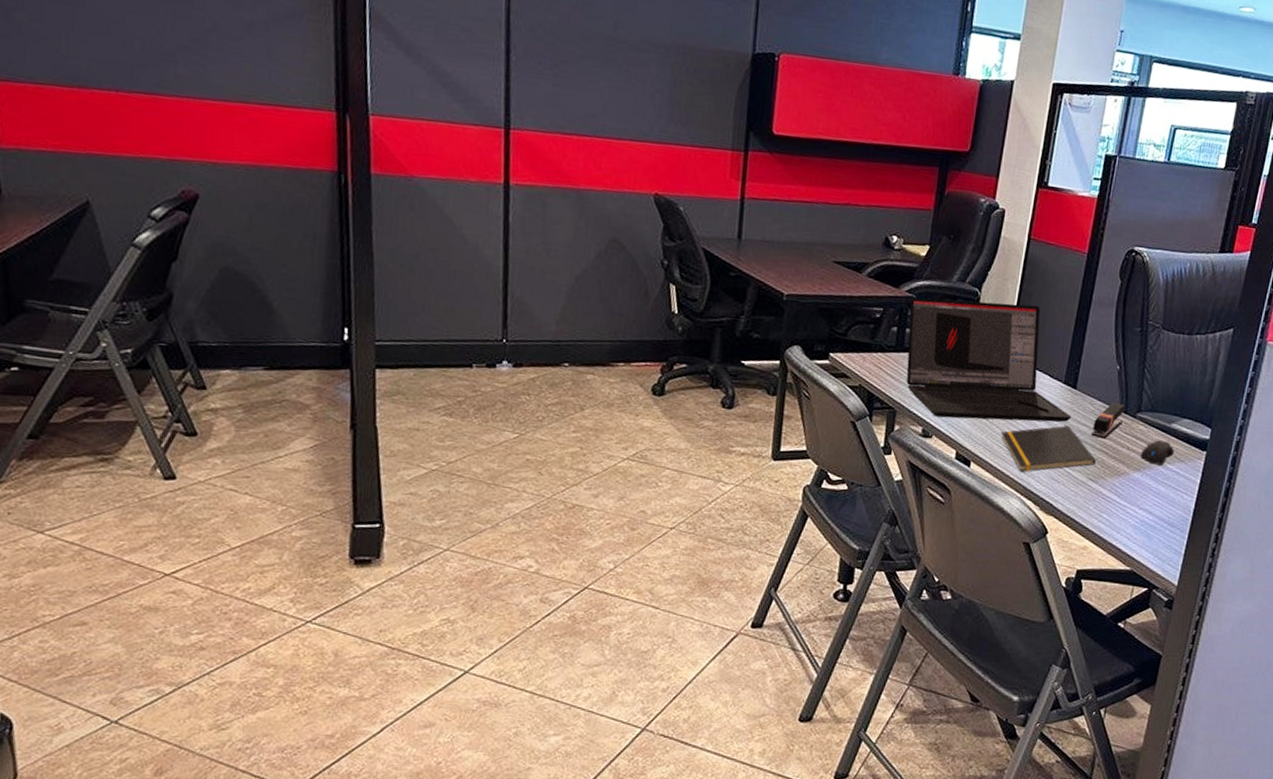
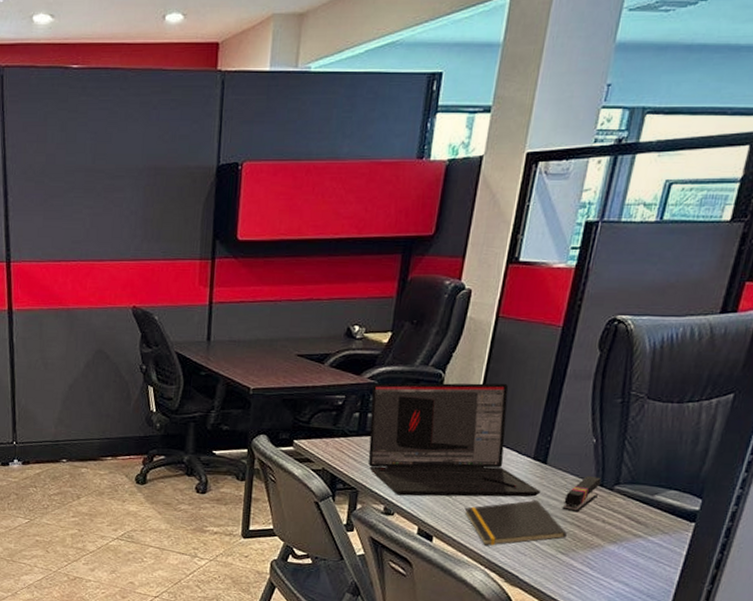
computer mouse: present [1140,440,1174,465] -> none [617,512,657,538]

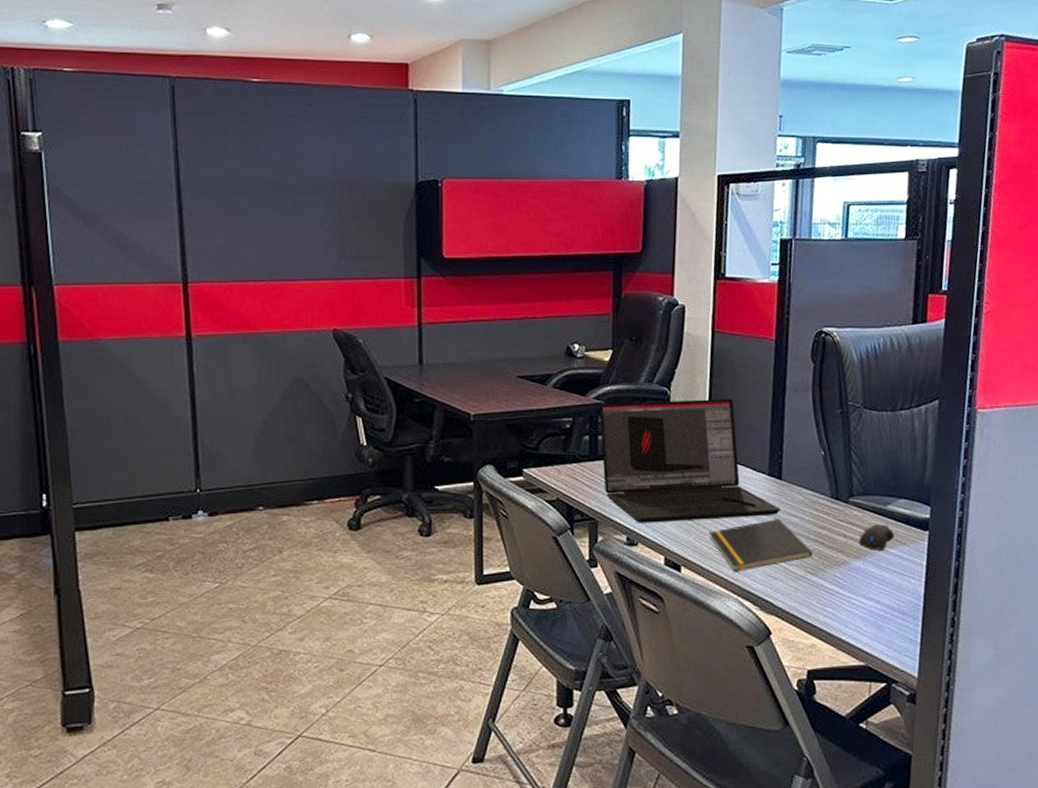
stapler: present [562,476,602,513] -> none [803,490,836,529]
computer mouse: none [617,512,657,538] -> present [858,524,894,550]

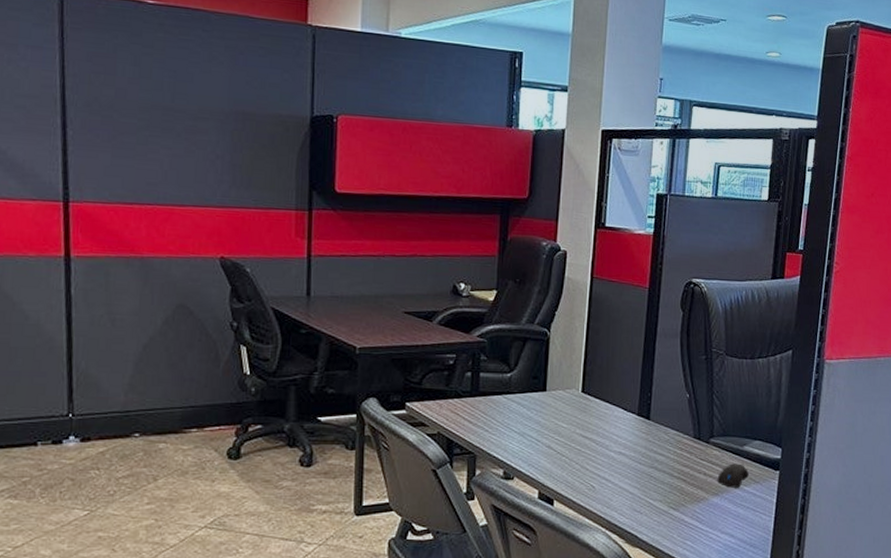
laptop: present [600,398,780,523] -> none [482,341,647,458]
notepad: present [709,518,812,572] -> none [581,456,675,506]

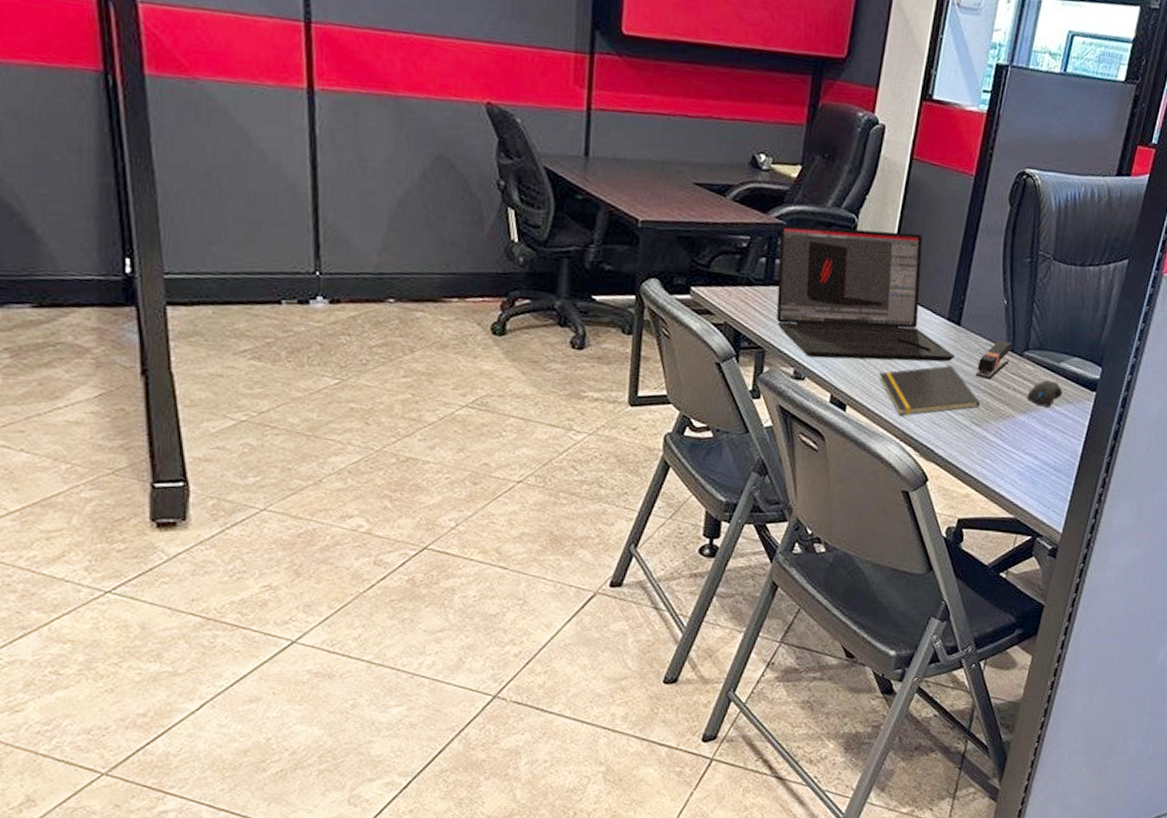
laptop: none [482,341,647,458] -> present [776,224,954,362]
notepad: none [581,456,675,506] -> present [879,365,980,416]
stapler: none [668,430,698,467] -> present [975,340,1012,380]

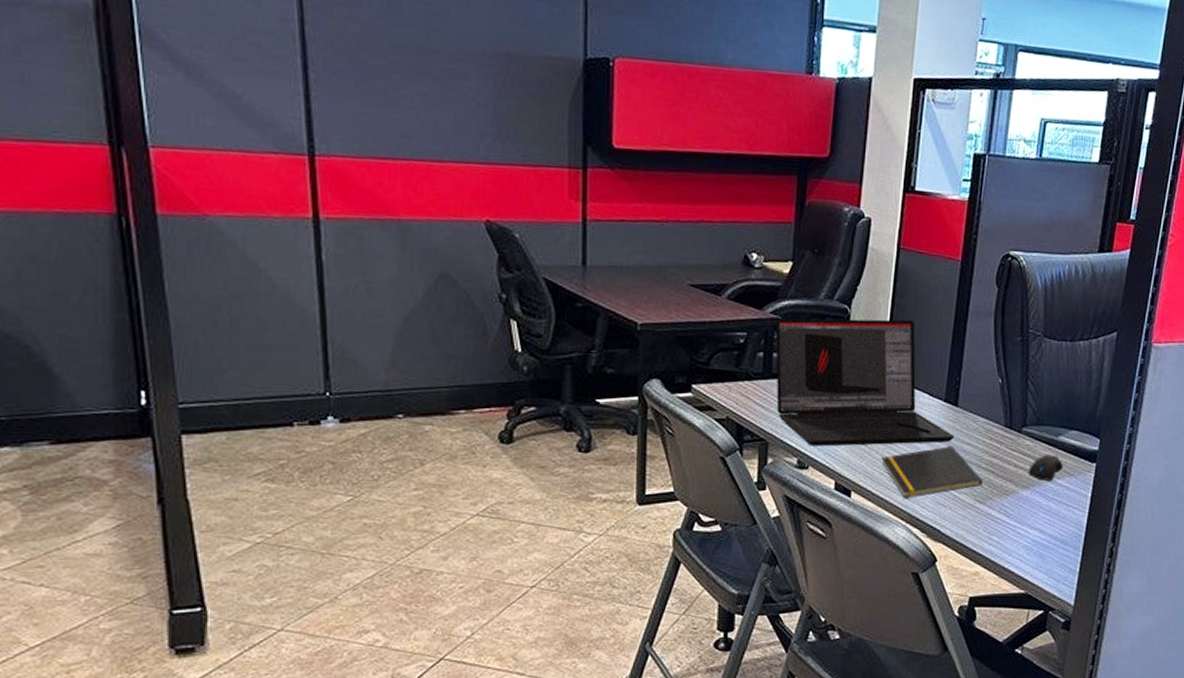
stapler: present [975,340,1012,380] -> none [976,418,1010,457]

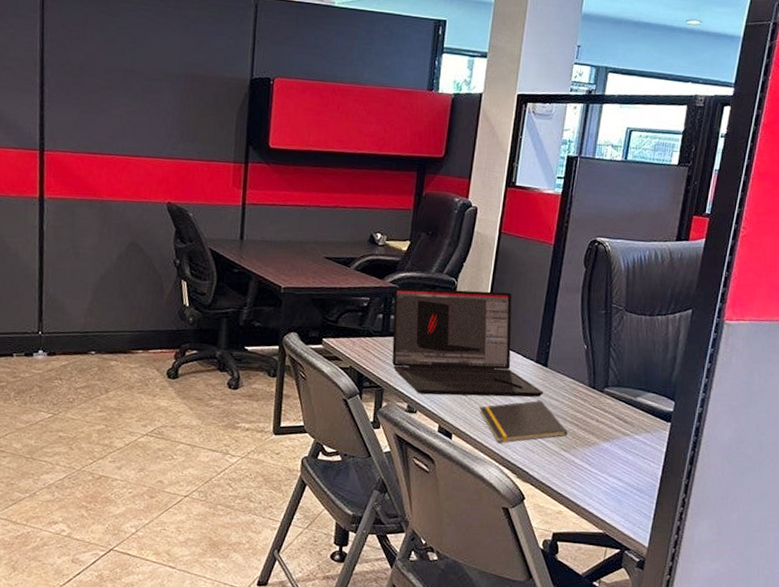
computer mouse: present [1028,455,1063,481] -> none [608,412,641,436]

